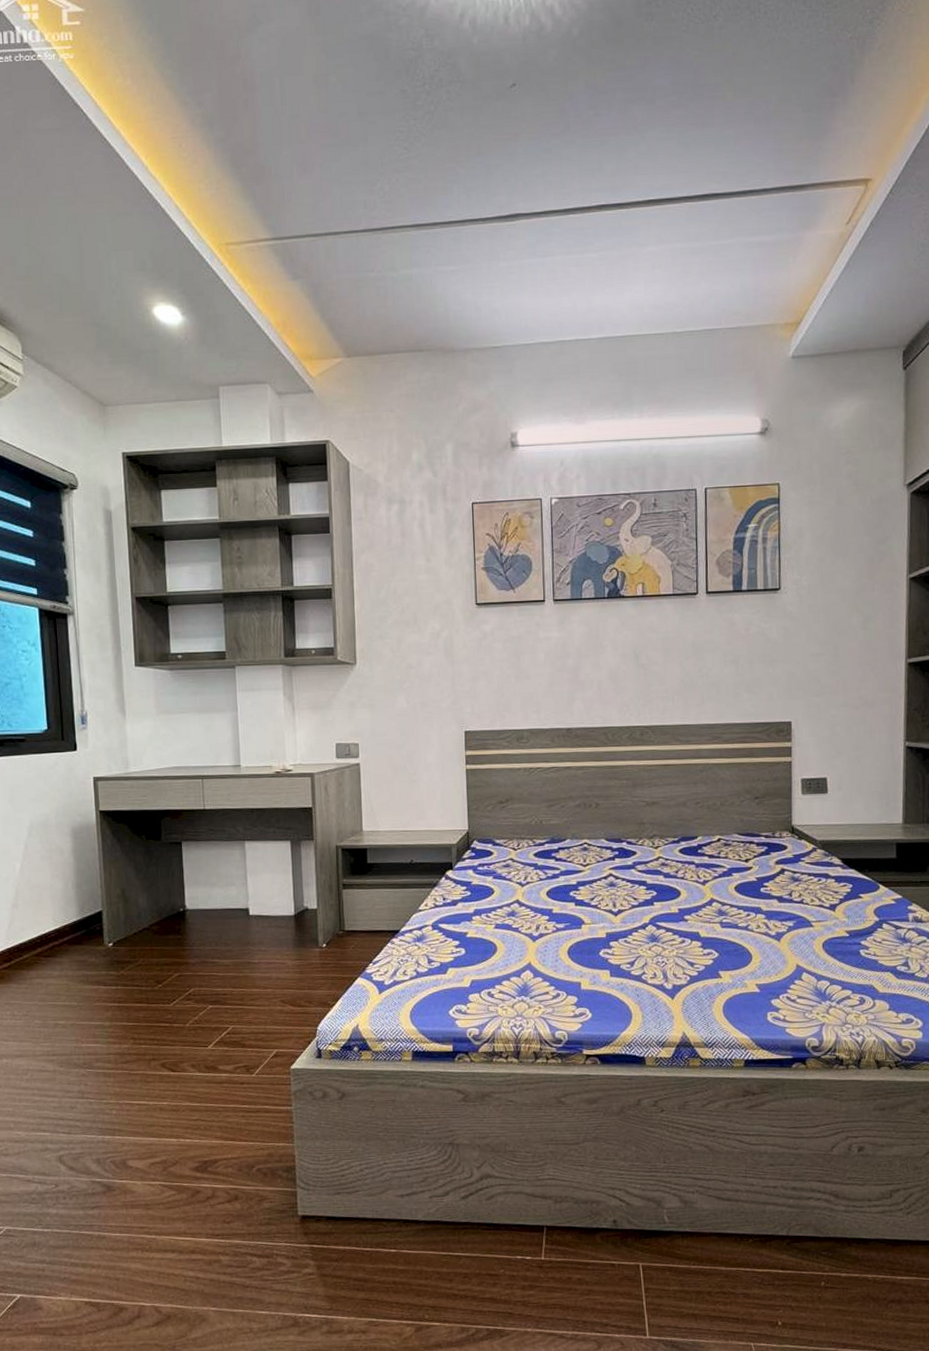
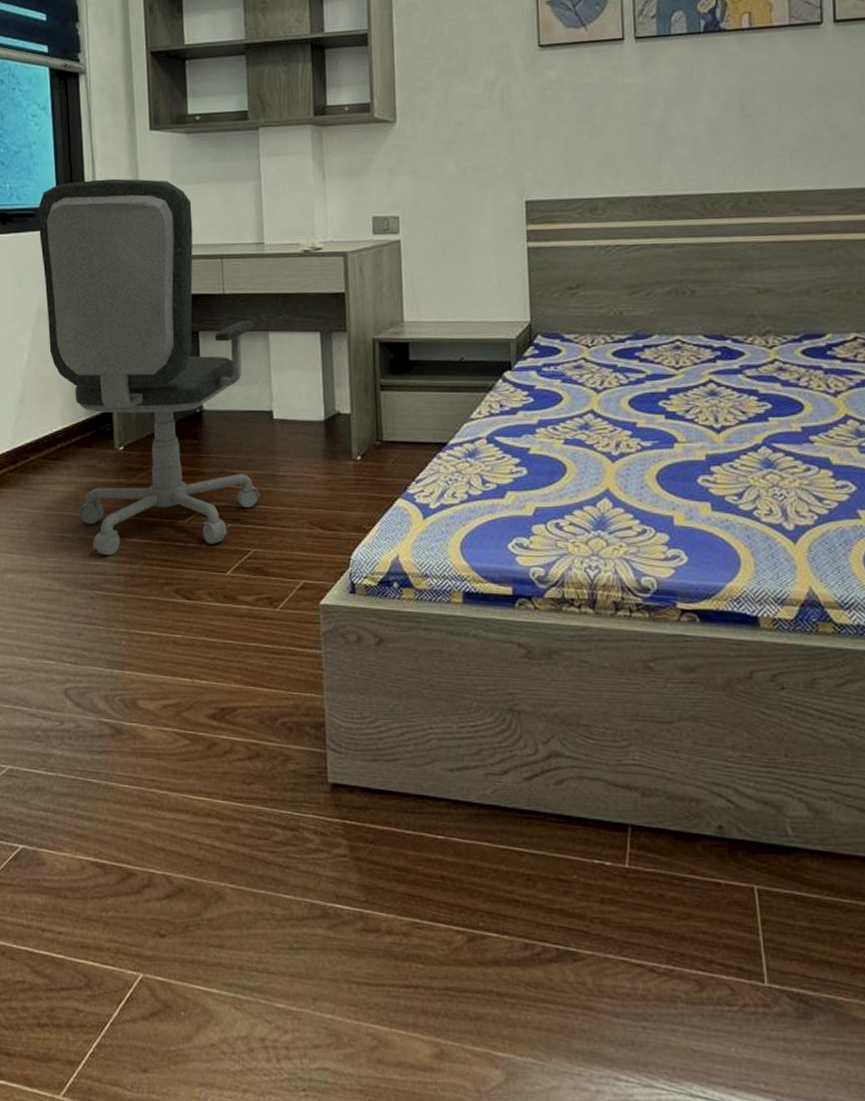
office chair: none [29,708,238,1039] -> present [38,178,260,556]

